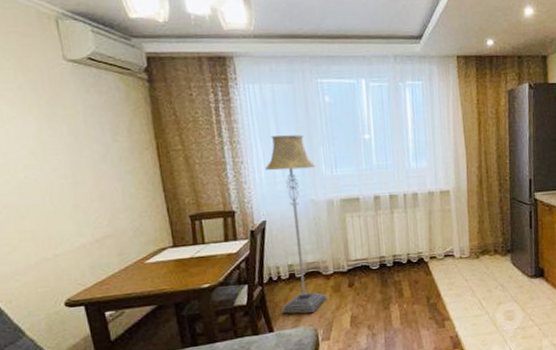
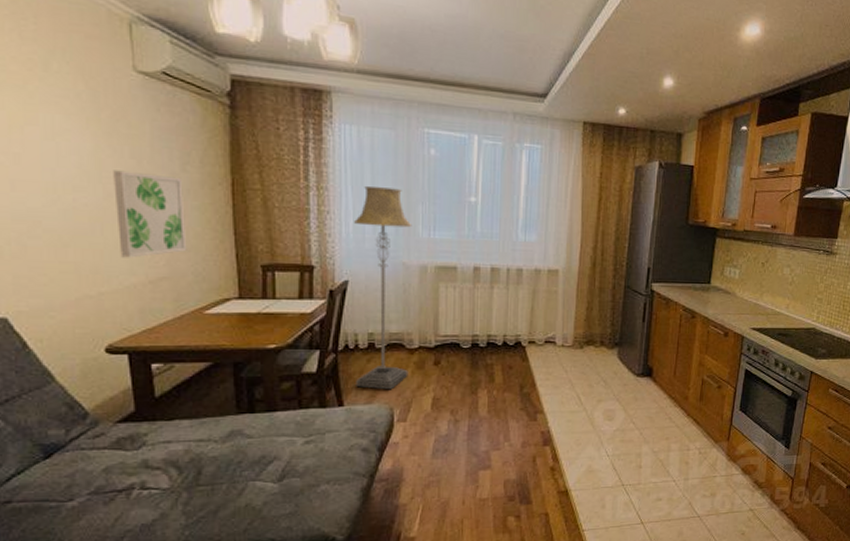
wall art: none [56,147,125,223] -> present [113,170,187,258]

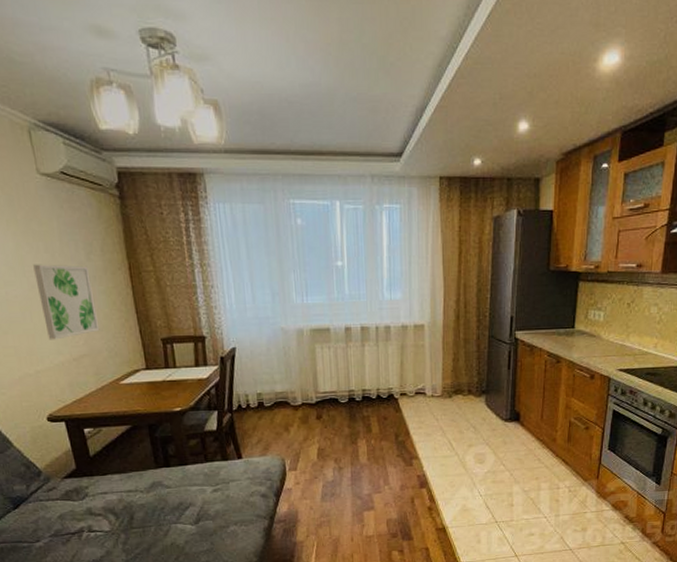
floor lamp: present [354,186,412,390] -> none [235,259,295,443]

